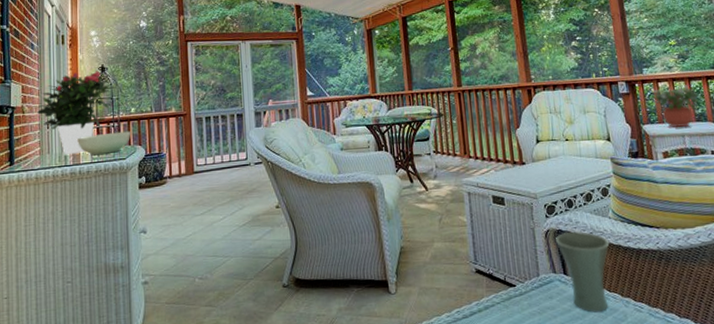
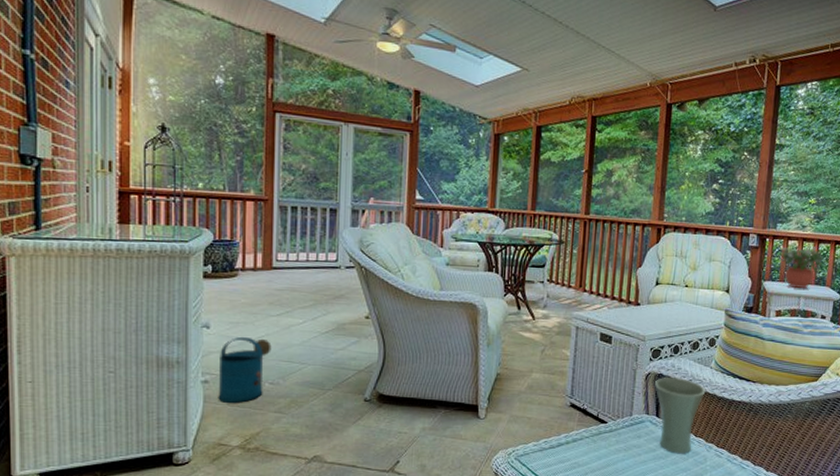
potted flower: present [36,71,116,154] -> none [72,127,180,228]
bowl: present [76,131,131,156] -> none [125,207,197,233]
watering can: none [156,237,199,301] -> present [218,336,272,403]

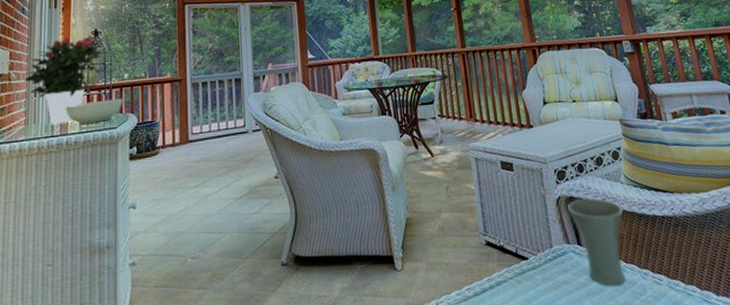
potted flower: none [72,127,180,228] -> present [23,35,110,124]
bowl: none [125,207,197,233] -> present [65,98,124,125]
watering can: present [218,336,272,403] -> none [144,212,192,285]
potted flower: present [778,247,824,289] -> none [655,43,704,88]

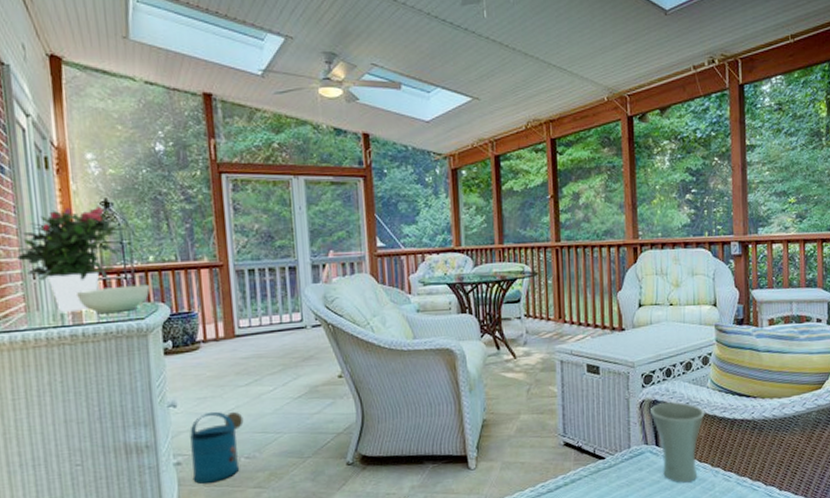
watering can: none [144,212,192,285] -> present [190,411,244,484]

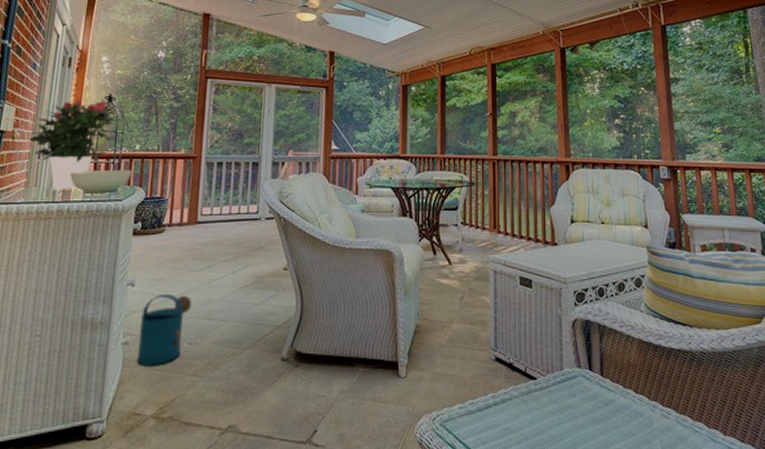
cup: present [651,401,705,482] -> none [583,323,640,414]

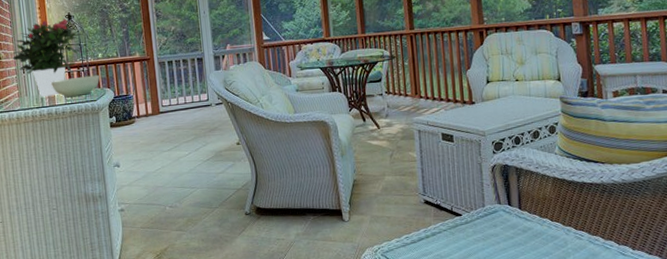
watering can: present [136,293,192,366] -> none [129,170,168,226]

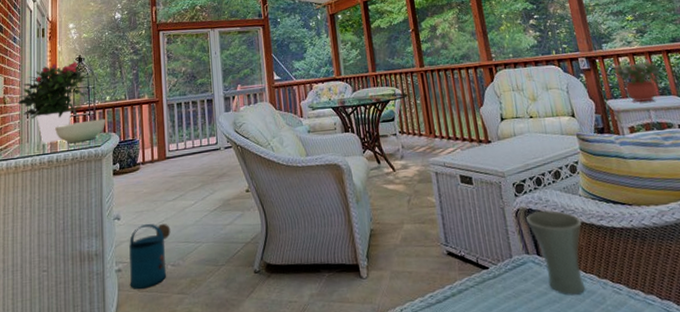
watering can: none [129,170,168,226] -> present [129,223,171,289]
cup: none [502,166,554,238] -> present [526,210,585,294]
potted flower: none [604,25,655,68] -> present [611,59,661,103]

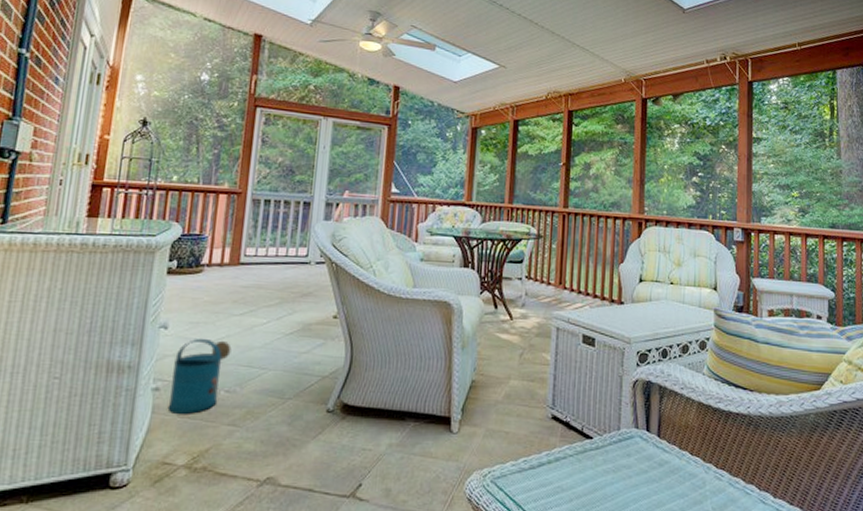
potted flower: present [17,61,93,143] -> none [48,121,159,221]
bowl: present [54,118,106,144] -> none [95,201,169,227]
cup: present [526,210,585,294] -> none [644,384,700,475]
potted flower: present [611,59,661,103] -> none [765,241,814,286]

